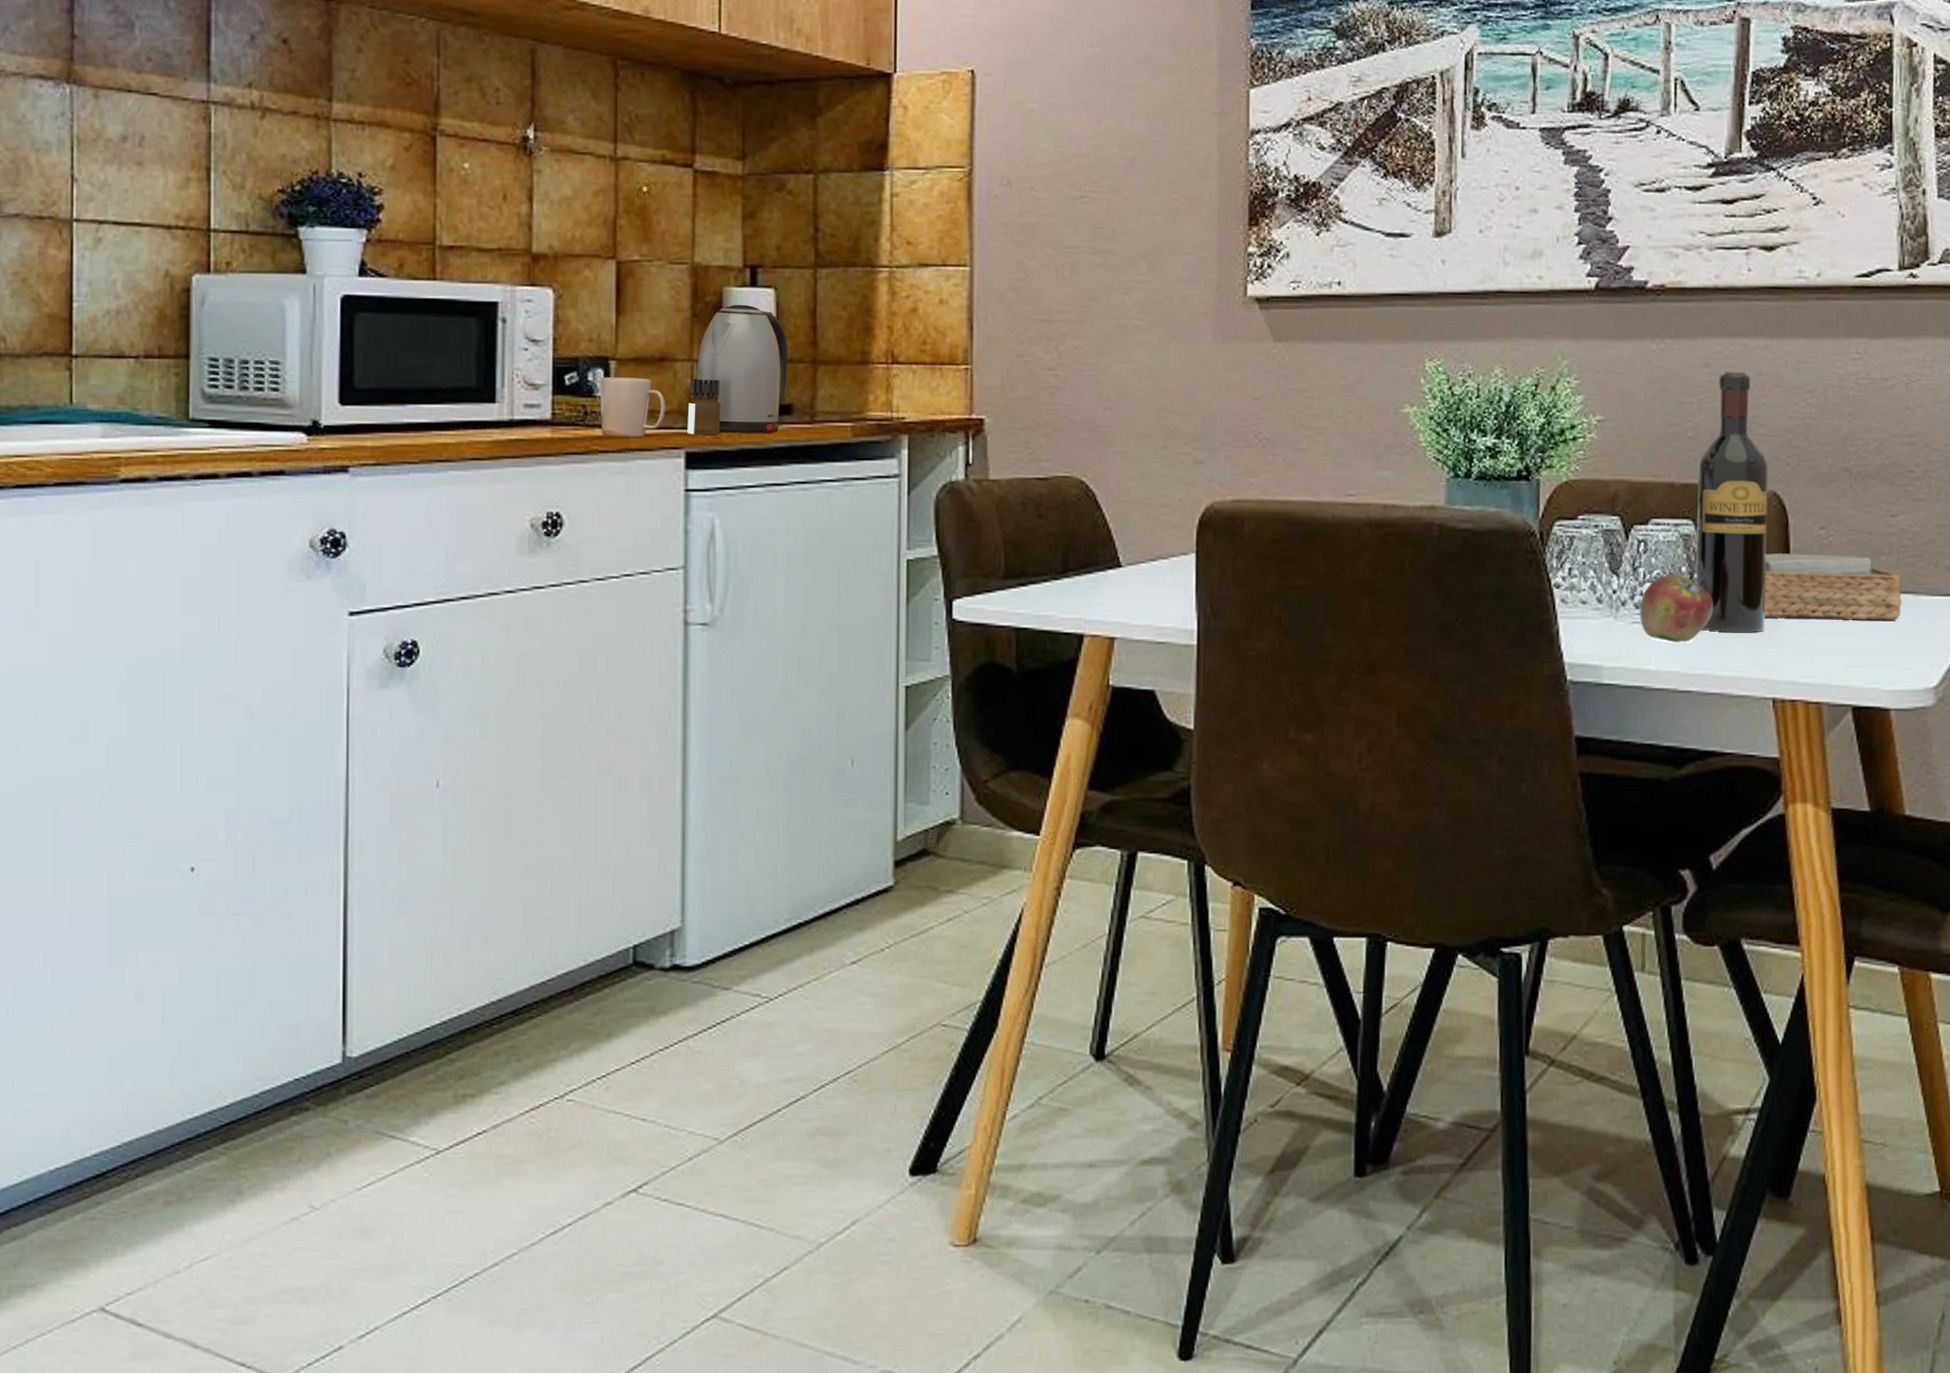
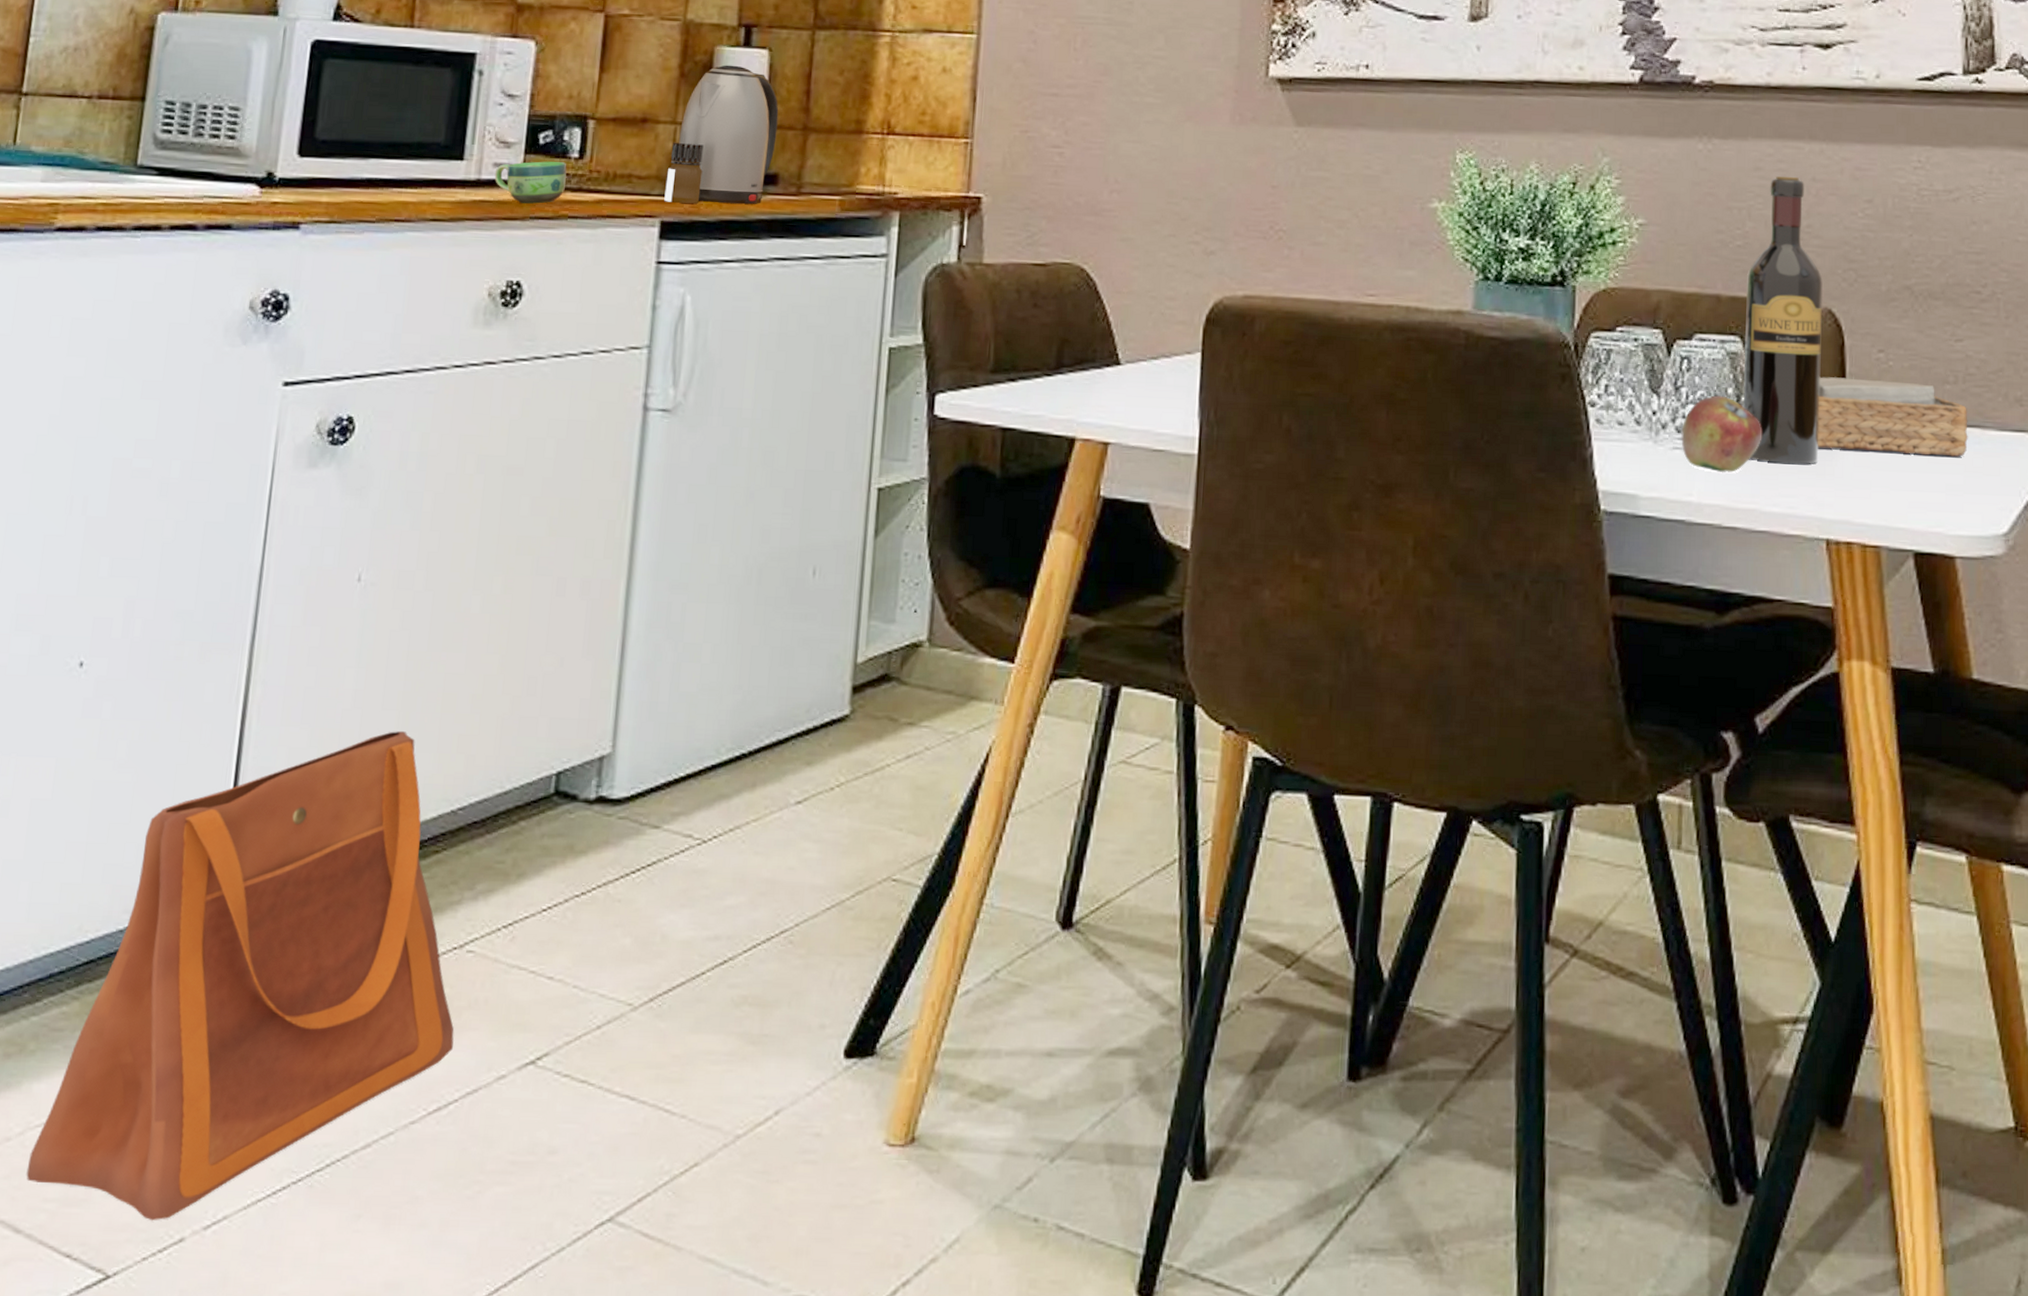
shopping bag: none [197,916,563,1333] -> present [26,731,455,1220]
cup: none [526,401,593,441] -> present [494,161,567,204]
mug: present [599,377,665,438] -> none [572,137,644,204]

